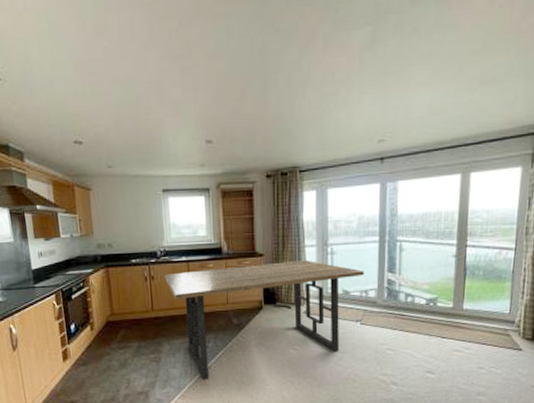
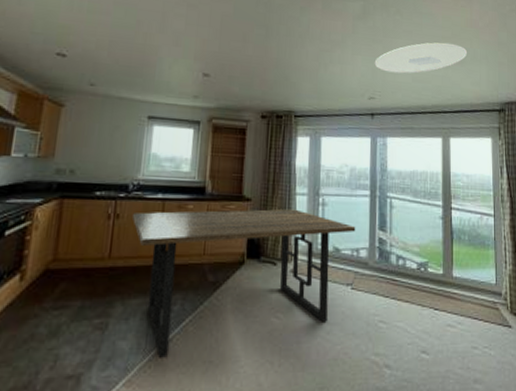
ceiling light: none [384,59,502,109] -> present [374,42,468,74]

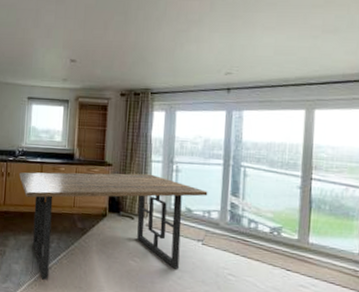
ceiling light: present [374,42,468,74] -> none [232,11,343,48]

